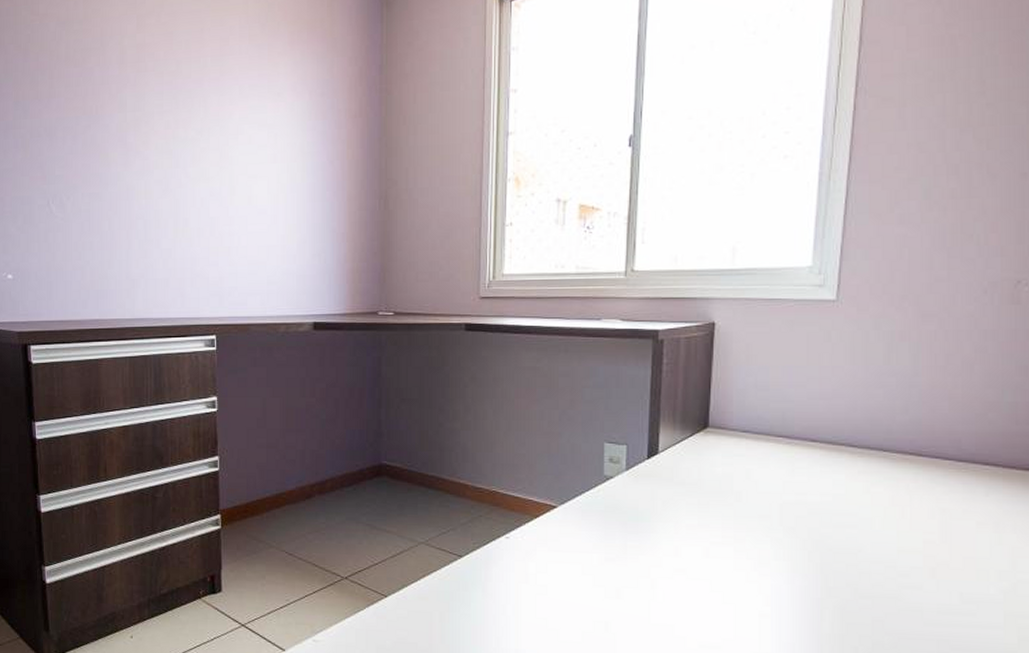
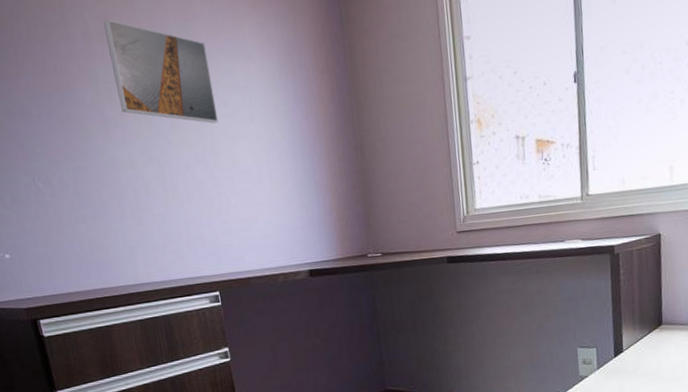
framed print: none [141,48,241,160] -> present [103,19,219,124]

